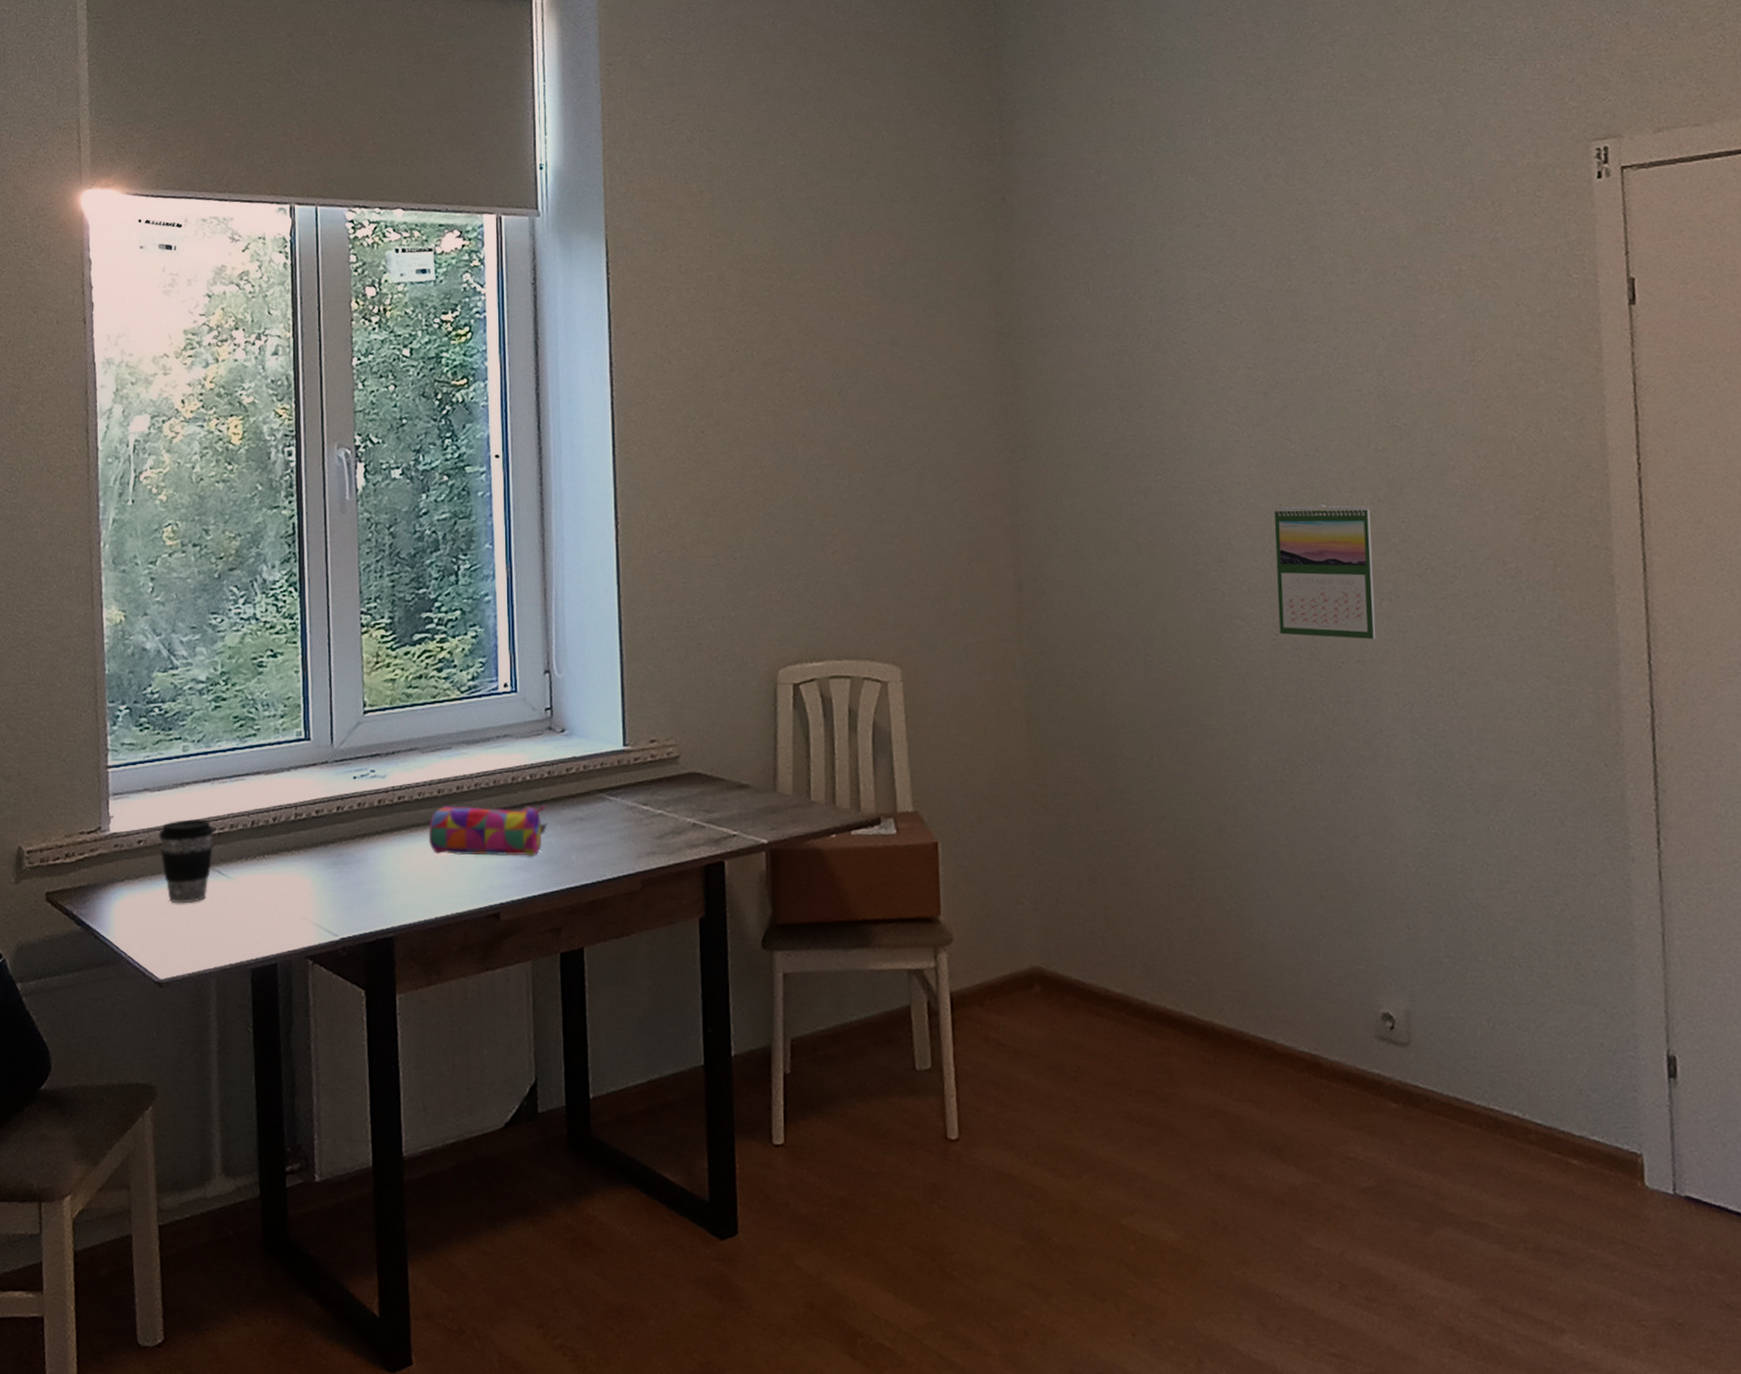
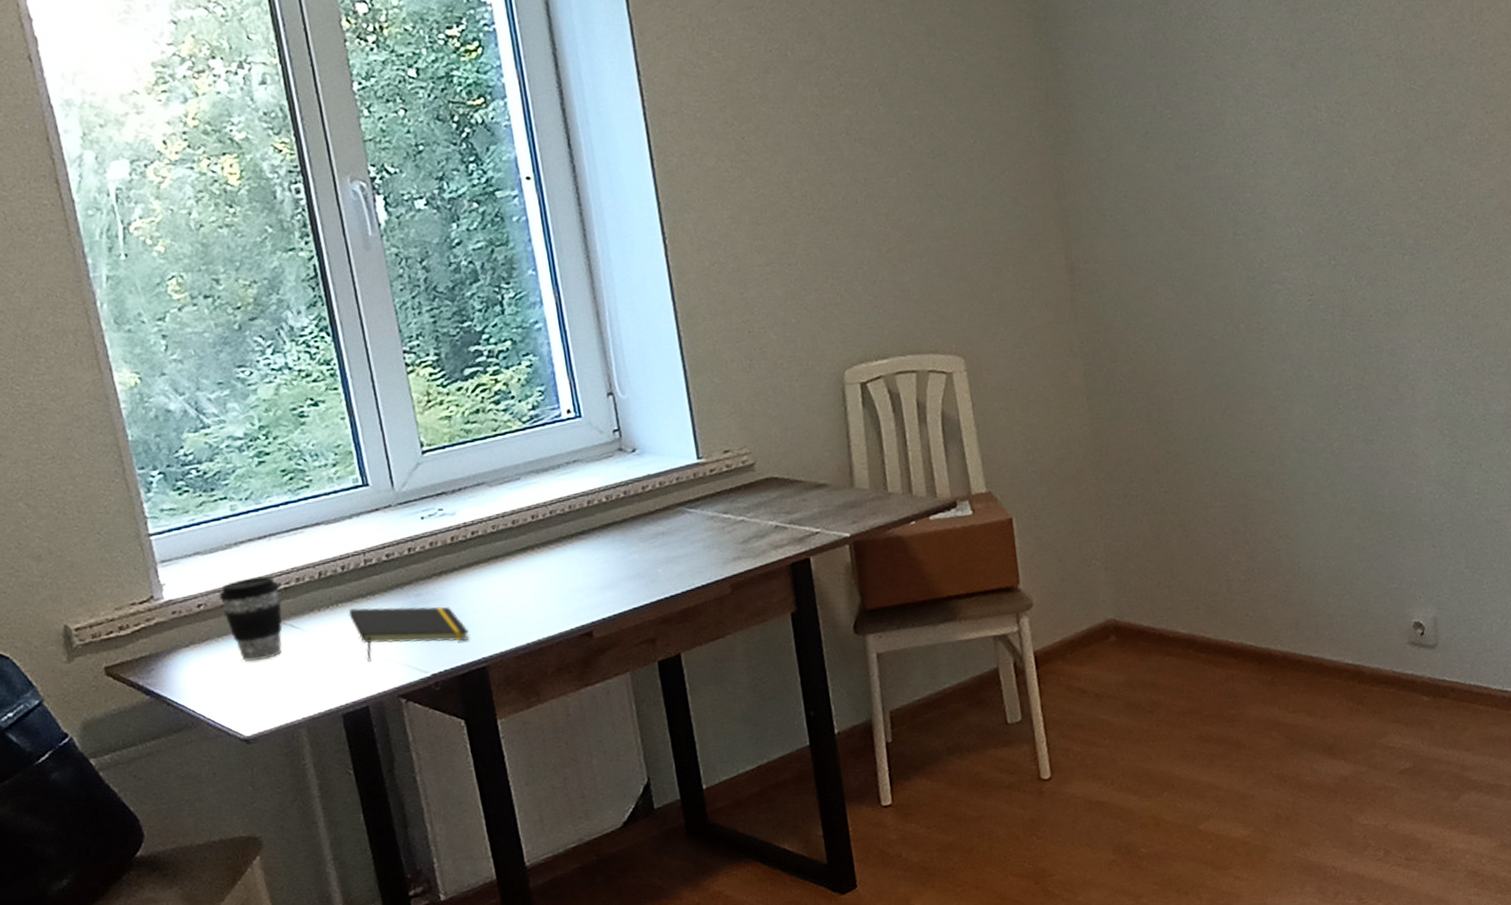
notepad: none [273,862,382,918] -> present [348,606,469,662]
pencil case: present [428,806,547,856] -> none [507,525,630,584]
calendar: present [1274,504,1377,639] -> none [1305,167,1400,295]

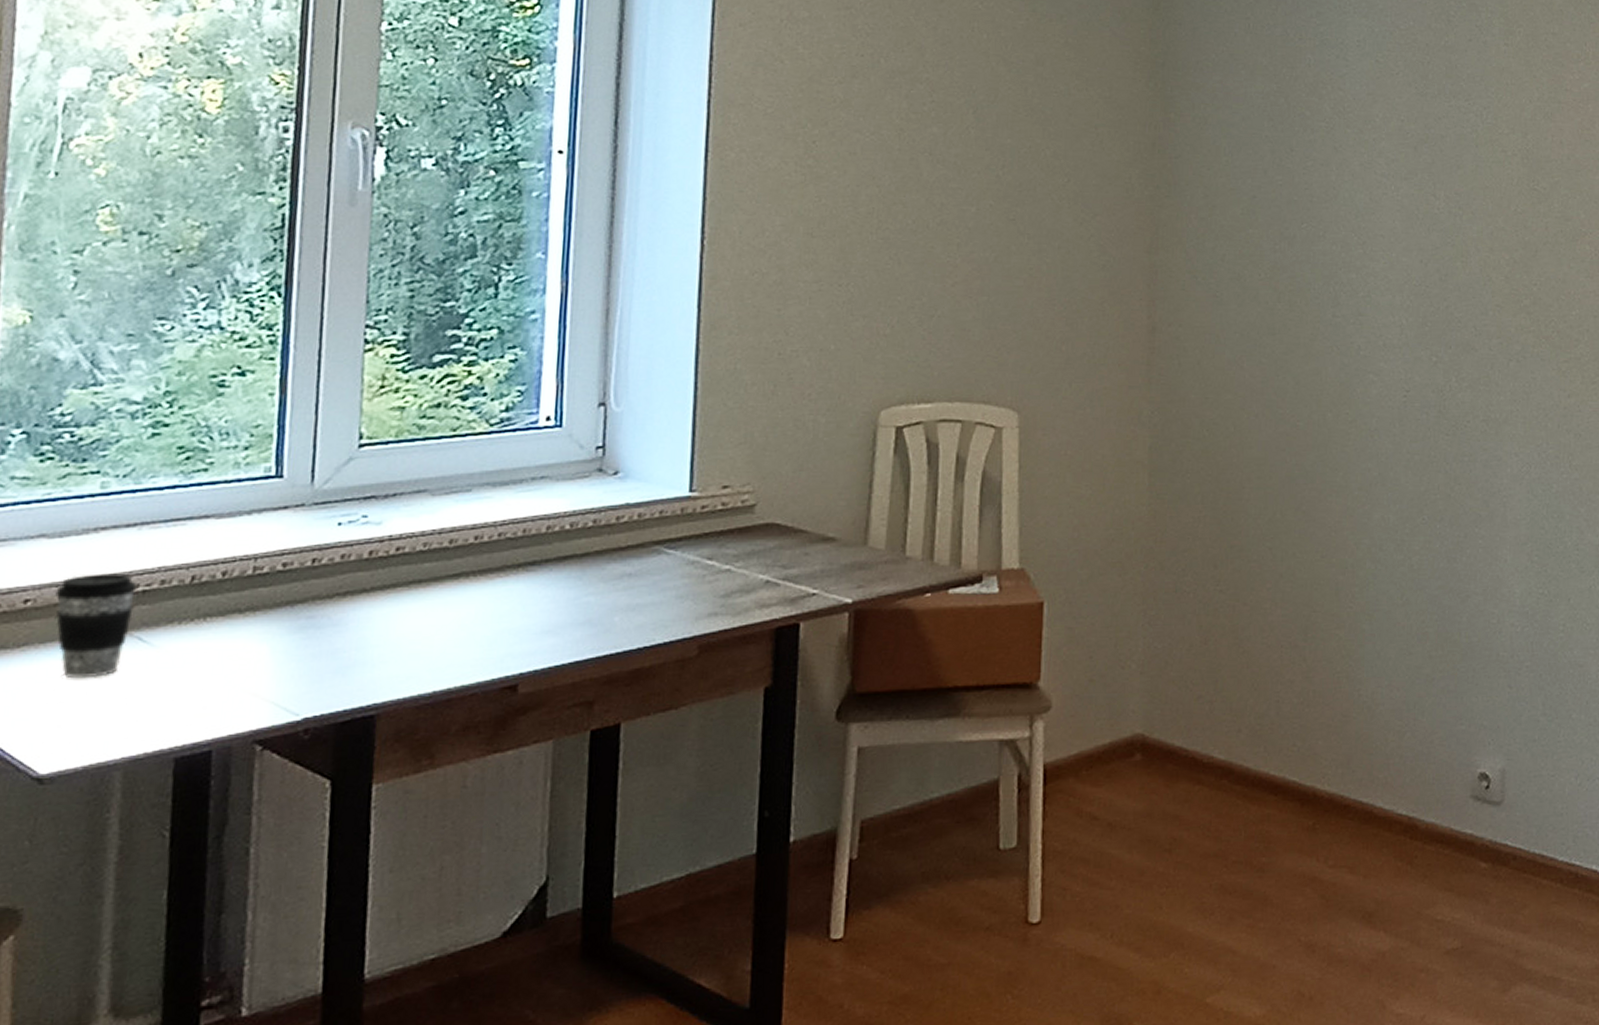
notepad: present [348,606,469,662] -> none [216,625,364,694]

